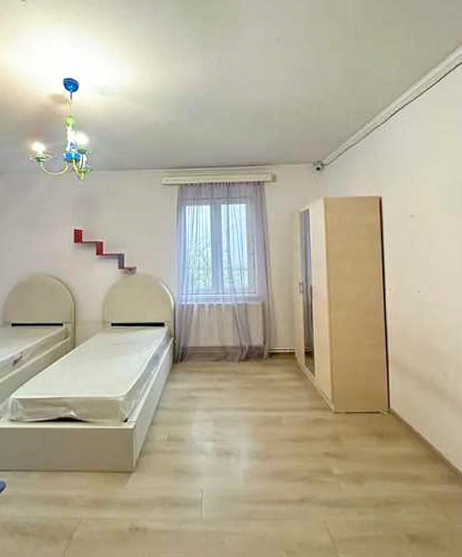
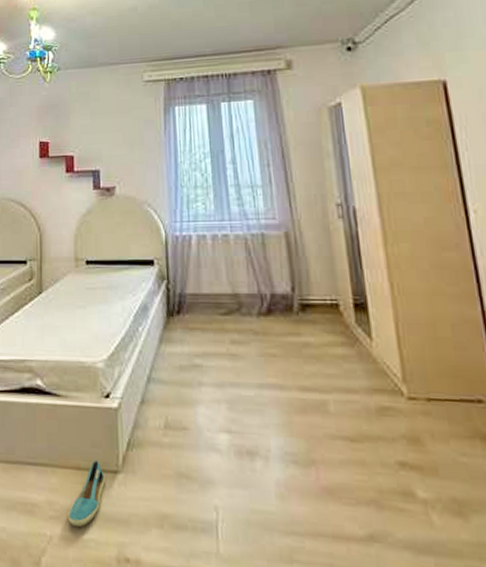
shoe: none [93,465,122,510] -> present [67,459,105,527]

